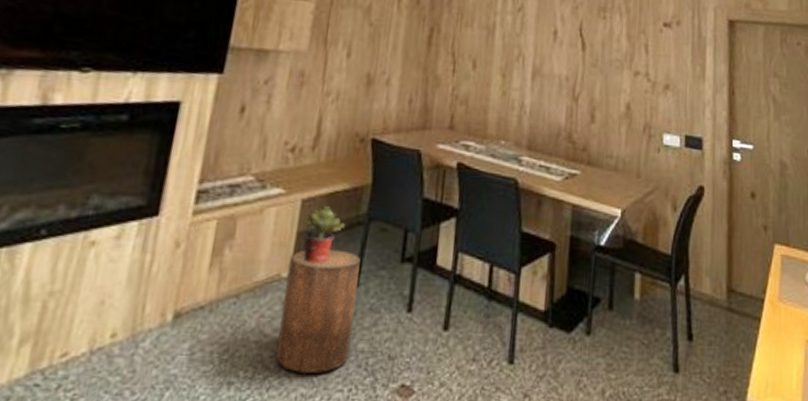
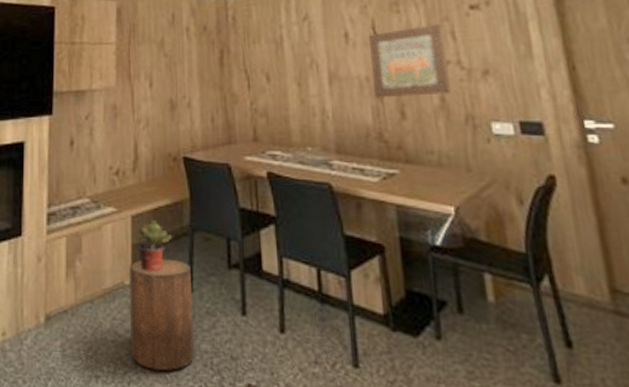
wall art: none [570,35,639,103] -> present [368,24,452,98]

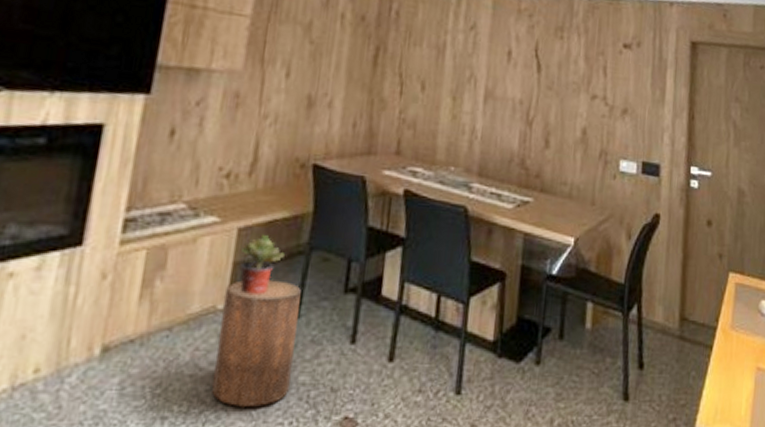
wall art: present [368,24,452,98] -> none [524,55,598,128]

